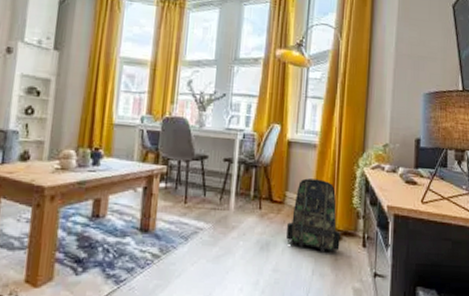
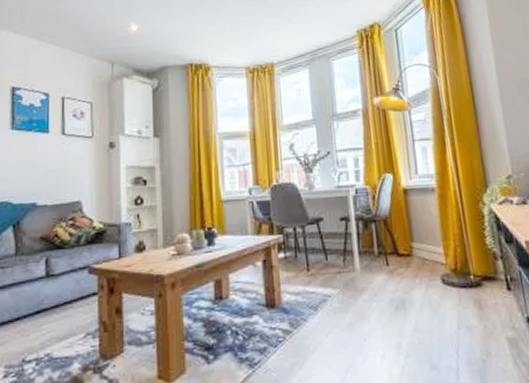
backpack: present [287,178,340,252] -> none [420,224,483,303]

